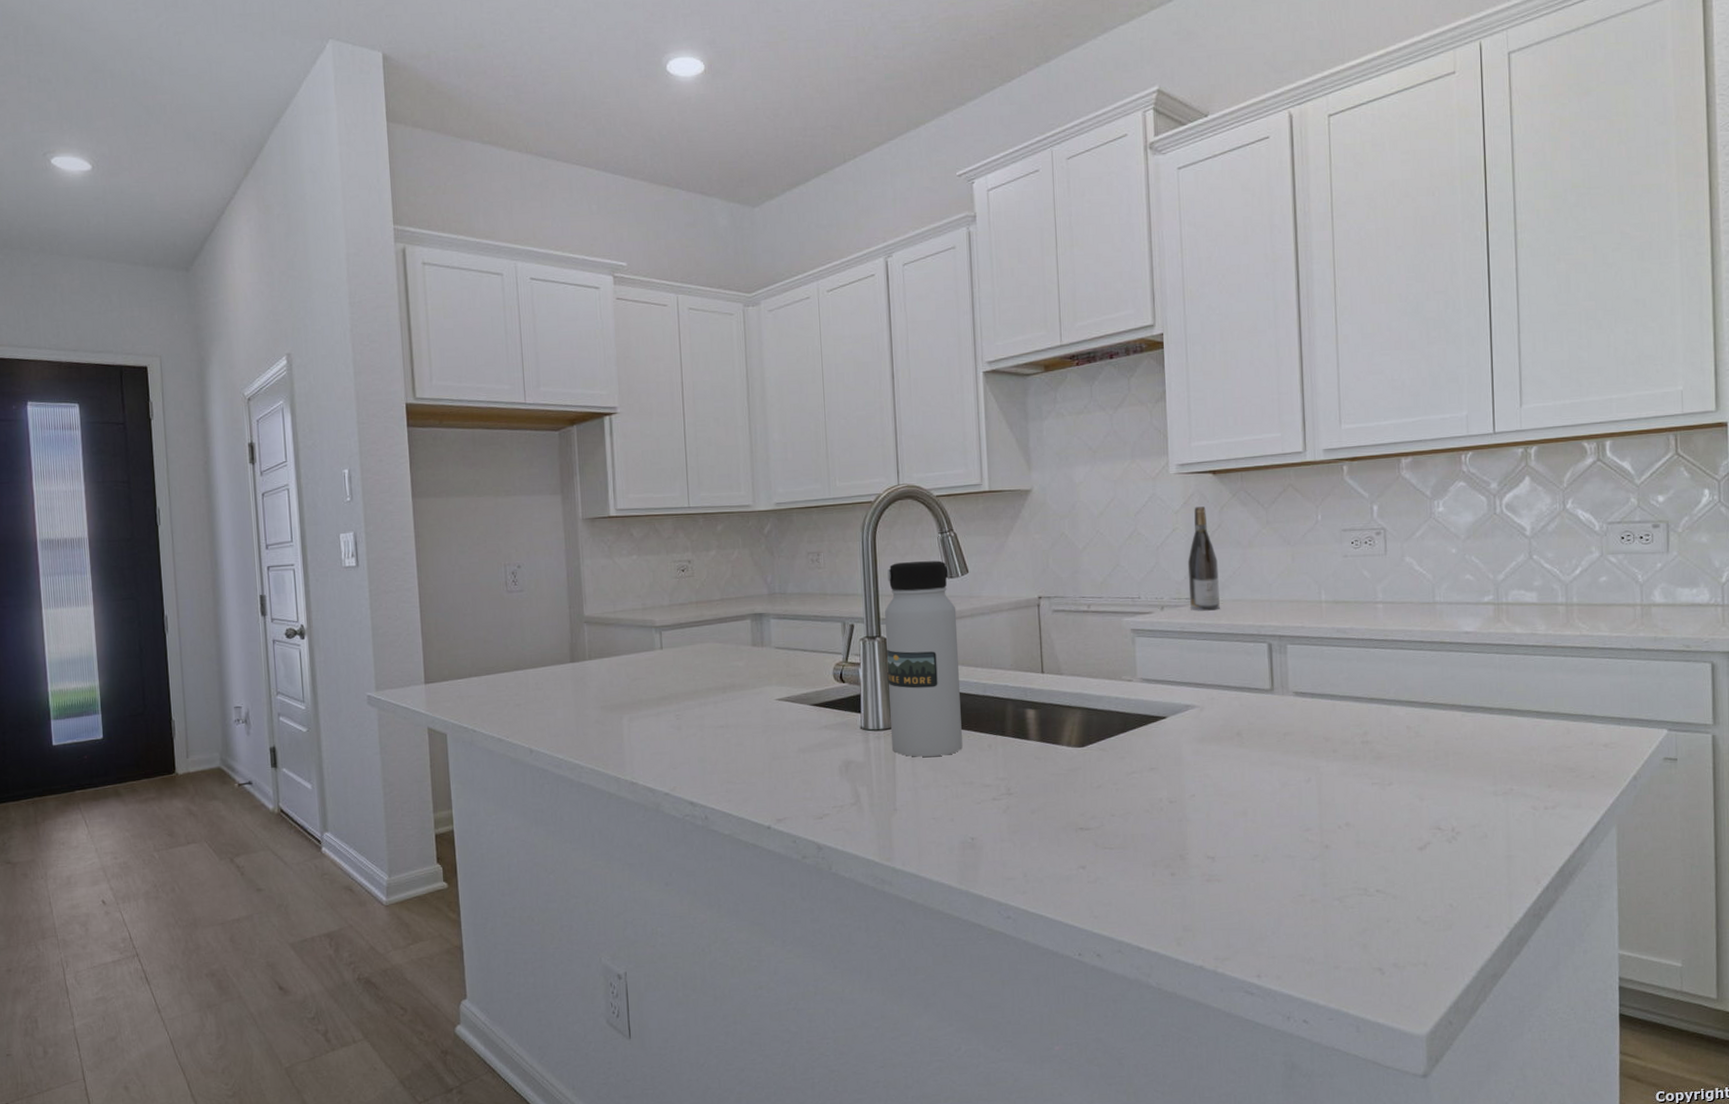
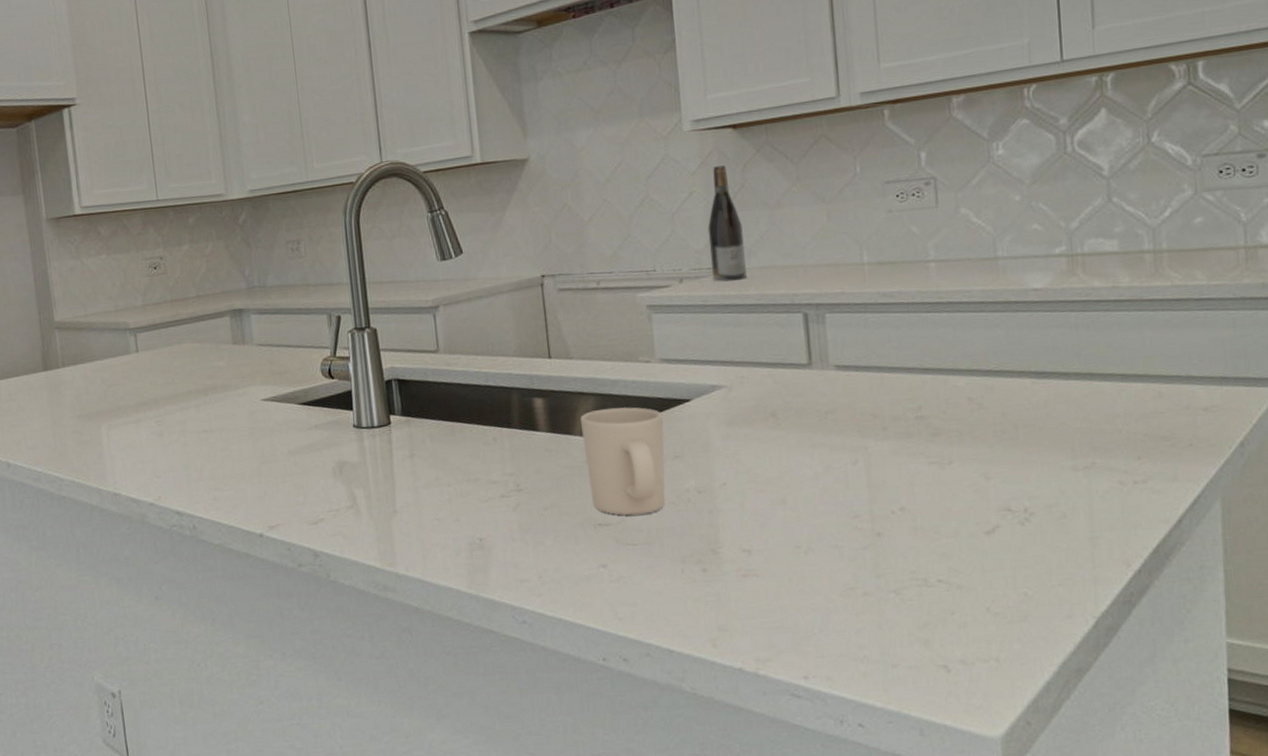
water bottle: present [885,560,963,757] -> none [373,242,465,455]
mug: none [1067,721,1142,821] -> present [580,407,665,516]

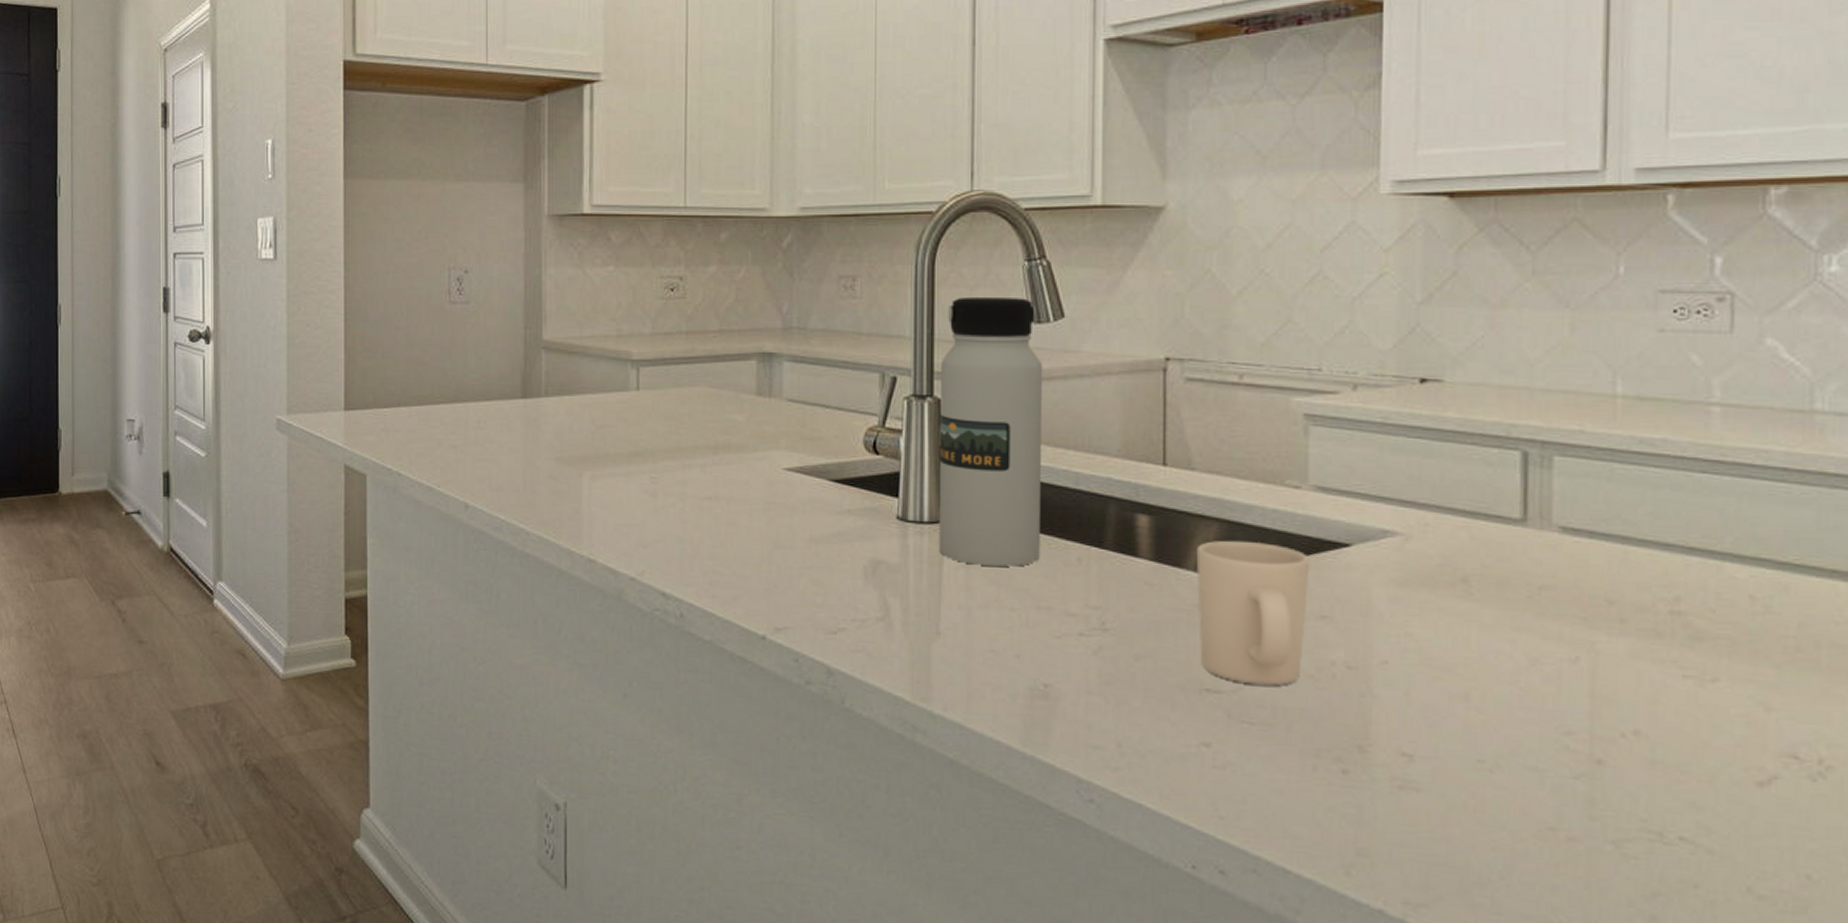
water bottle: none [373,242,465,455] -> present [938,298,1043,567]
wine bottle: present [707,165,747,282] -> none [1398,244,1448,396]

